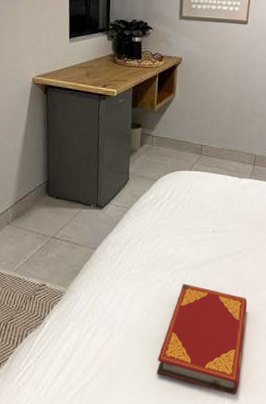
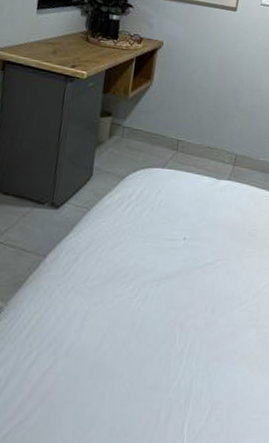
hardback book: present [156,284,248,396] -> none [106,299,217,434]

